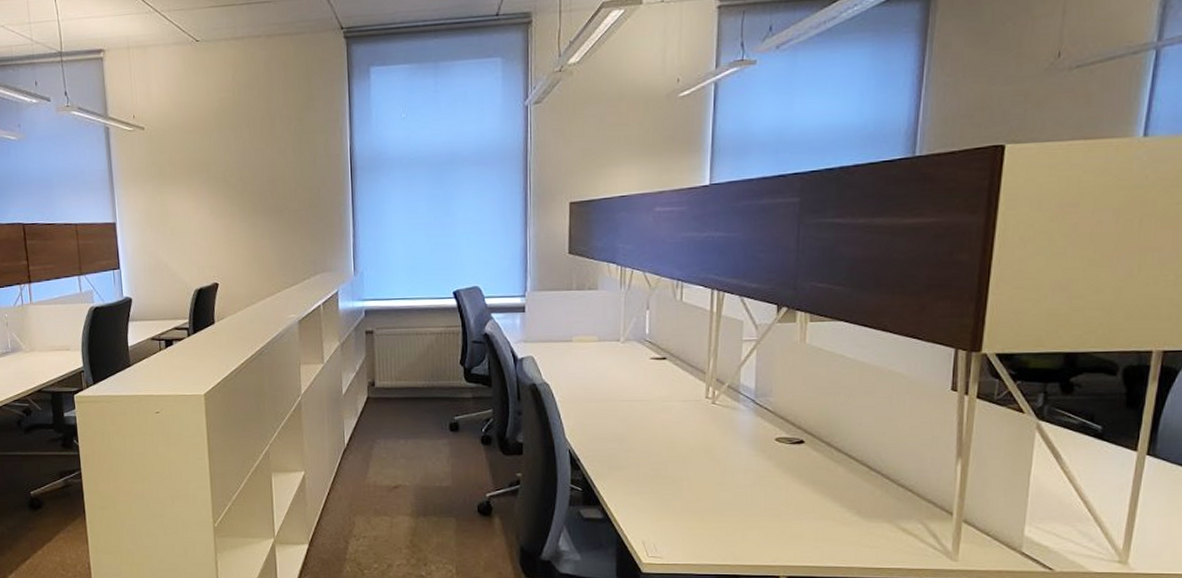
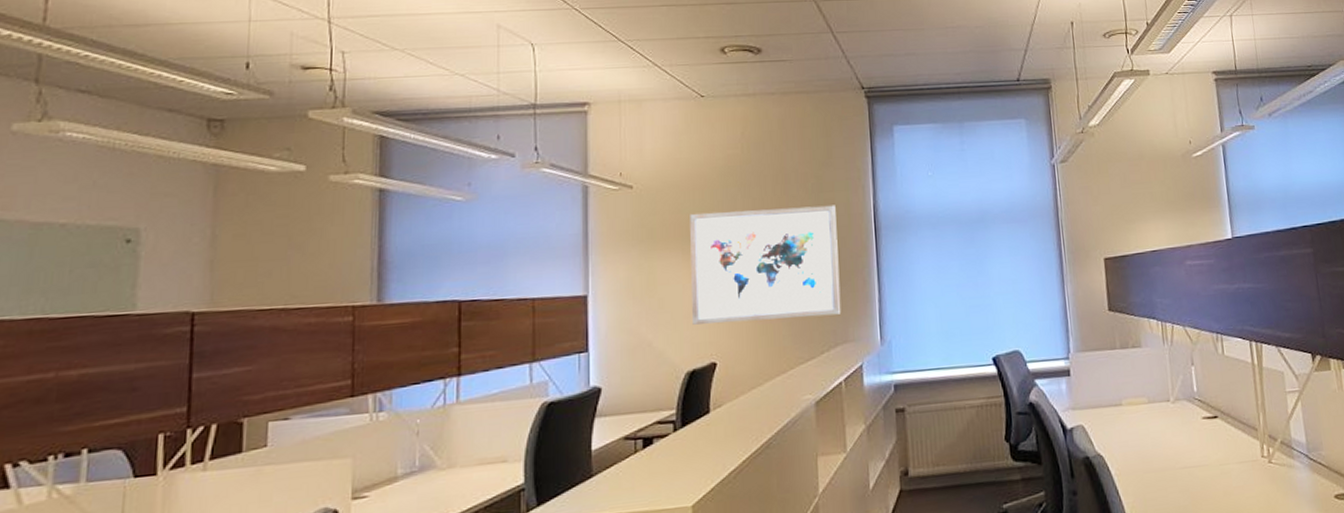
wall art: none [192,146,320,251] -> present [690,205,841,325]

